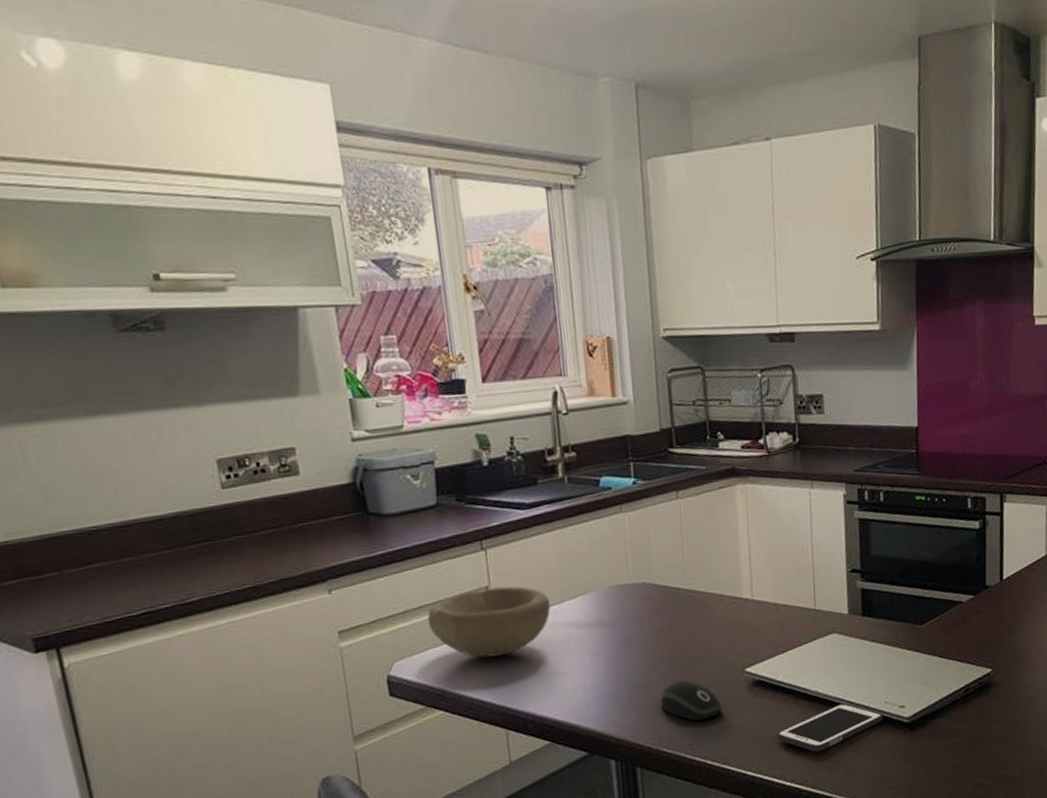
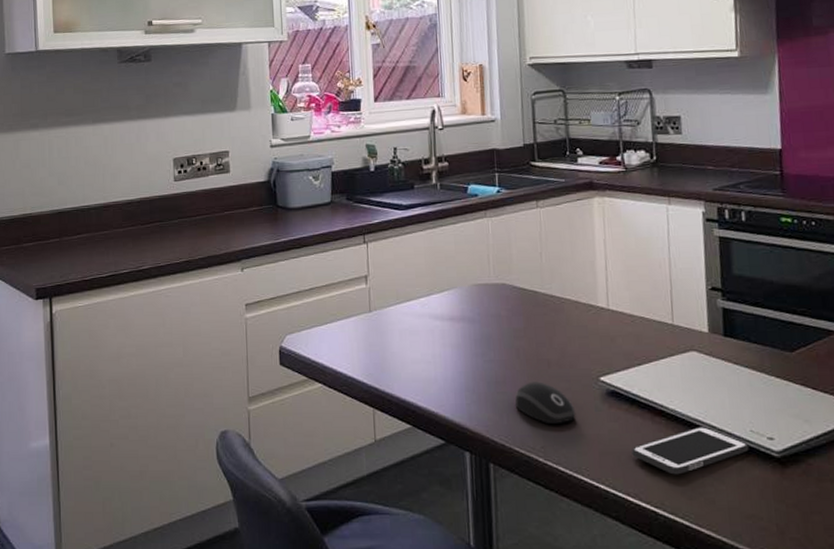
bowl: present [427,586,551,658] -> none [316,277,419,340]

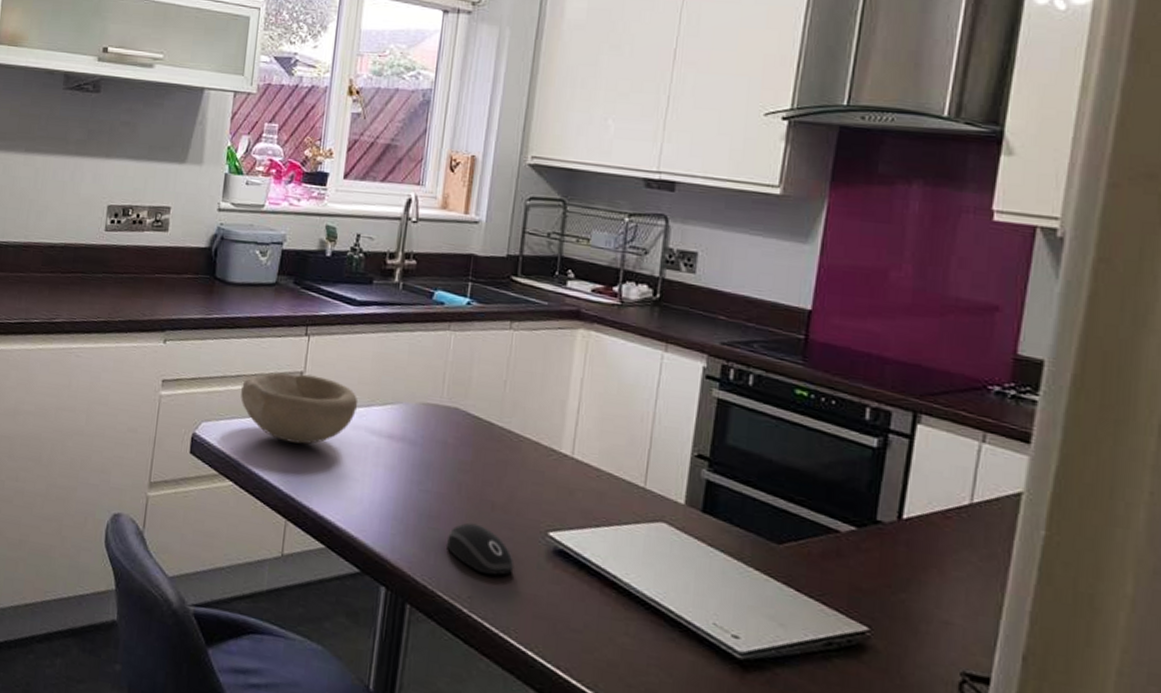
bowl: none [316,277,419,340] -> present [240,372,358,445]
cell phone: present [631,425,749,475] -> none [570,607,708,657]

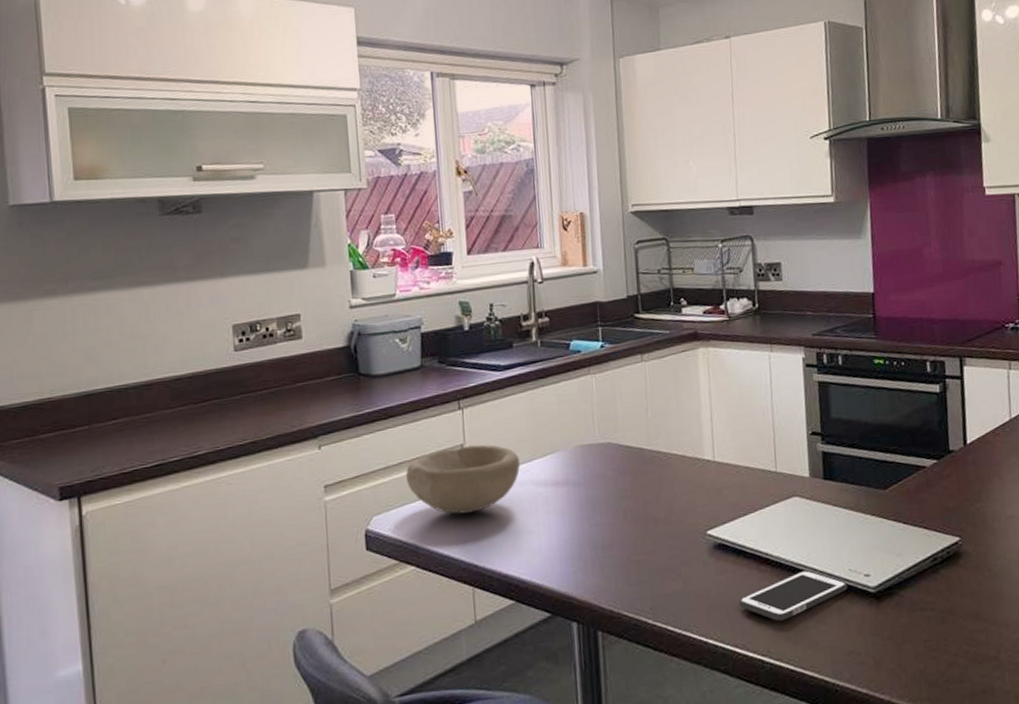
computer mouse: present [447,522,515,575] -> none [623,541,684,585]
cell phone: none [570,607,708,657] -> present [738,569,848,622]

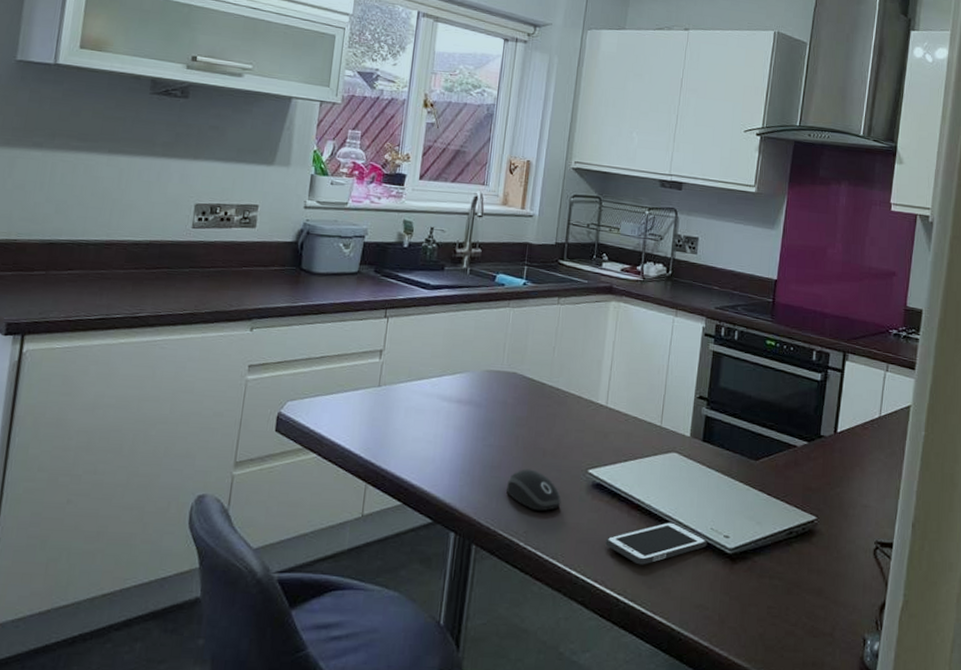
bowl: present [406,444,521,514] -> none [324,351,431,414]
computer mouse: none [623,541,684,585] -> present [507,469,562,511]

